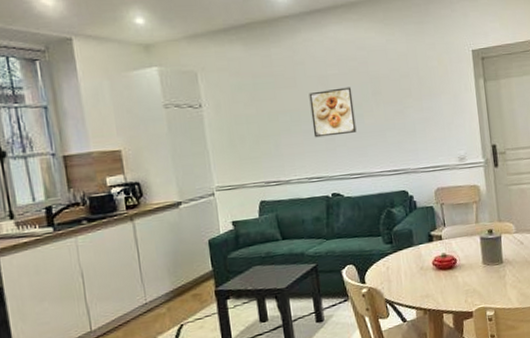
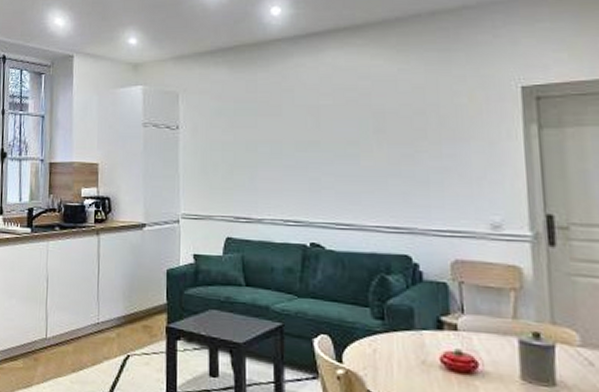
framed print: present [309,87,357,138] -> none [295,121,349,176]

